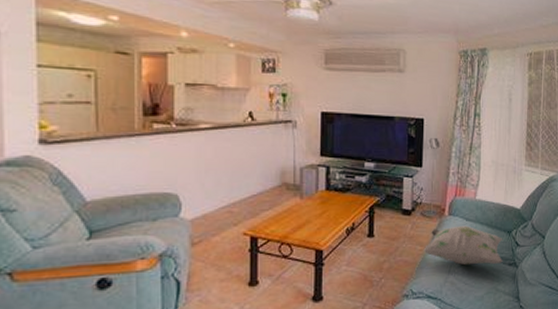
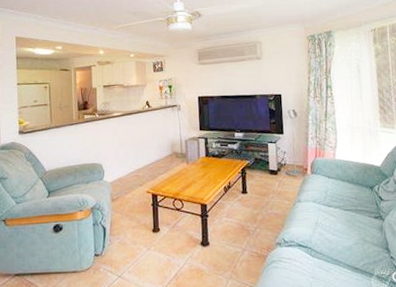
decorative pillow: present [423,225,503,266] -> none [291,182,368,218]

